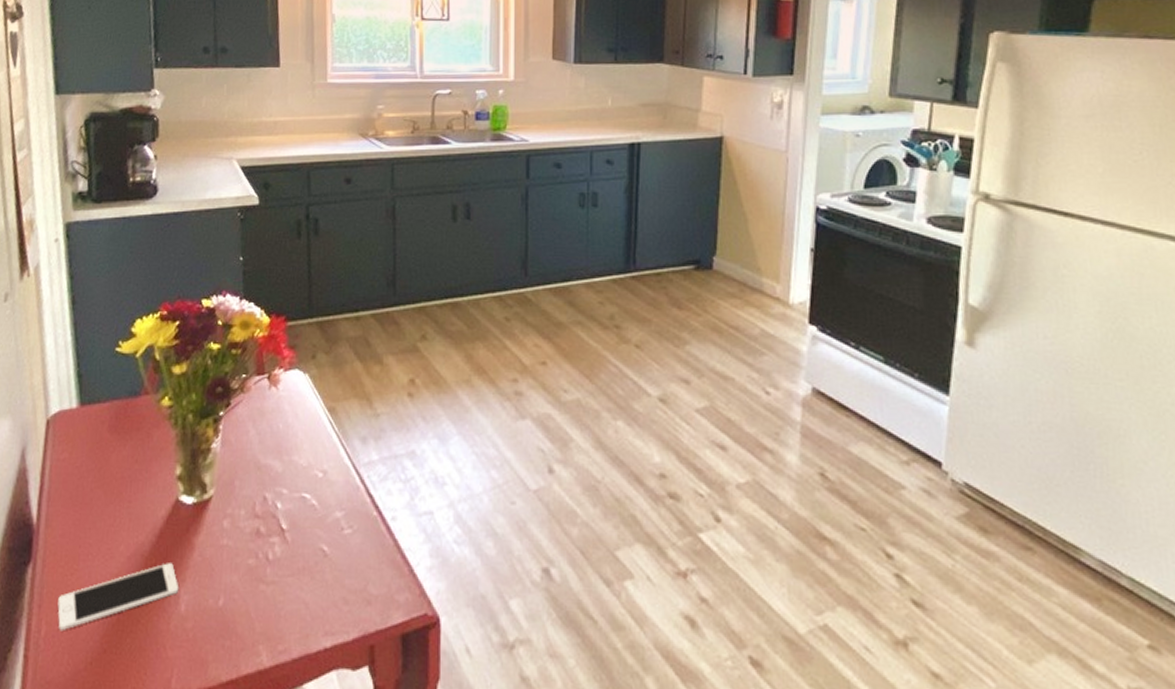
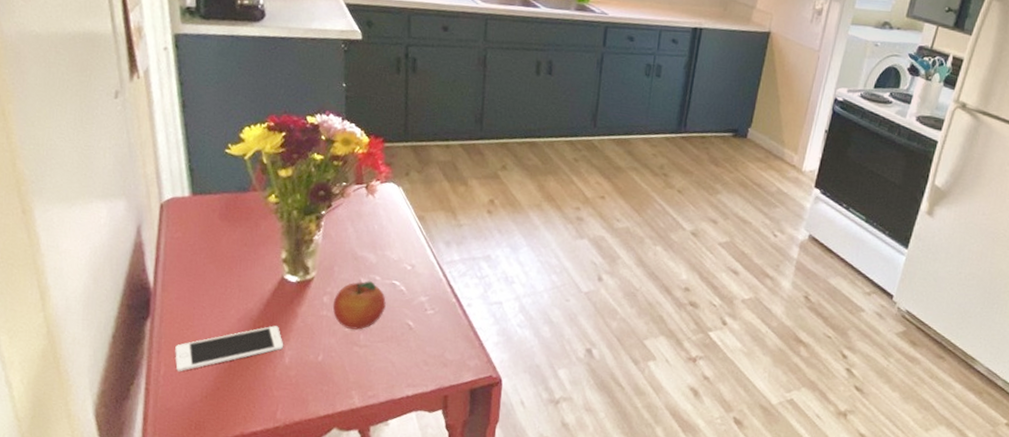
fruit: none [234,496,295,561] -> present [332,281,386,330]

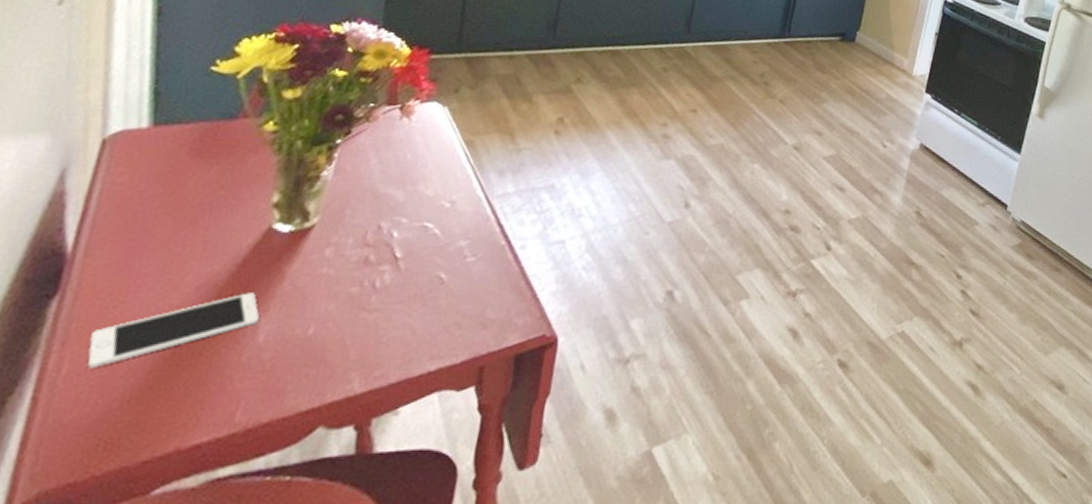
fruit: present [332,281,386,330] -> none [337,225,412,289]

